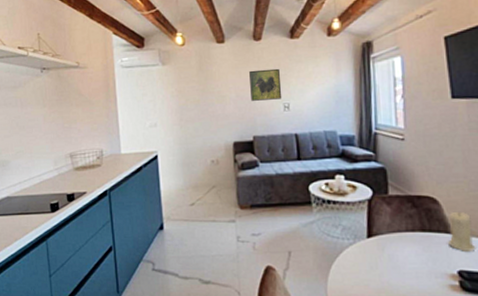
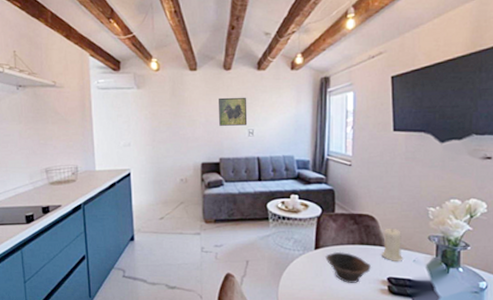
bowl: none [380,240,437,278] -> present [325,251,371,283]

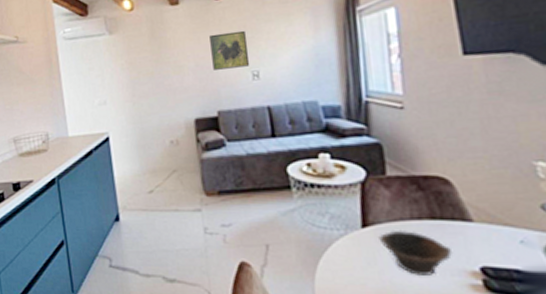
candle: present [382,228,404,261] -> none [466,194,503,243]

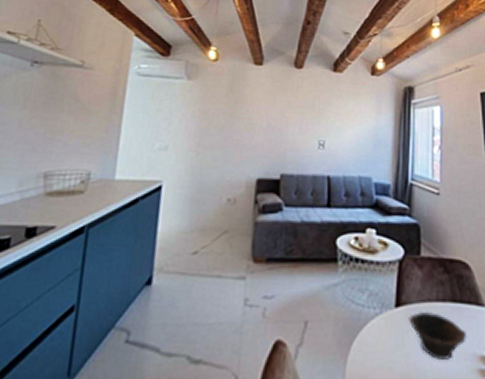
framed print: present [209,30,250,70] -> none [284,99,319,135]

